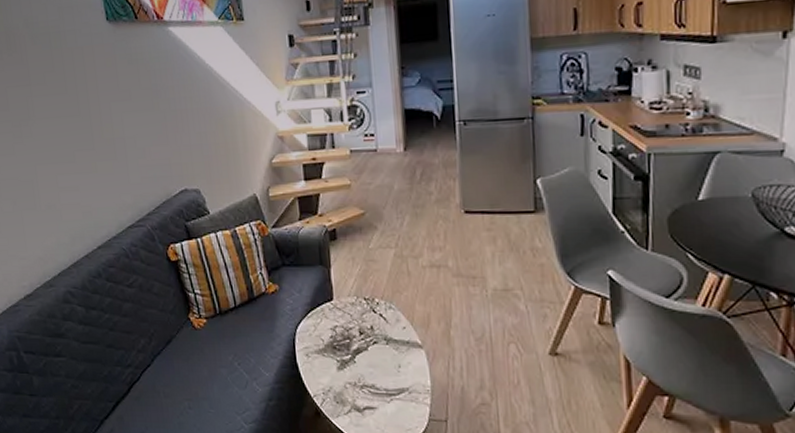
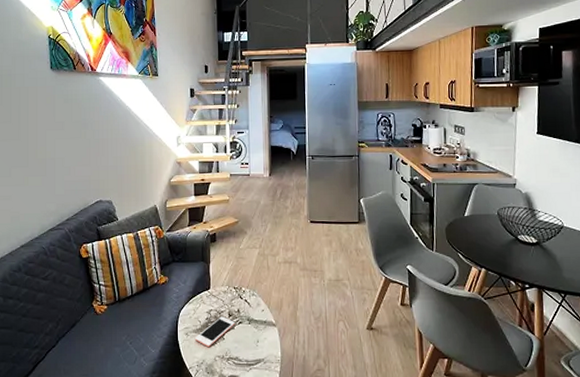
cell phone: none [318,334,368,371] -> present [195,316,235,347]

